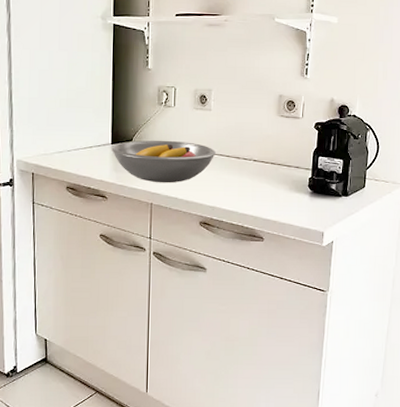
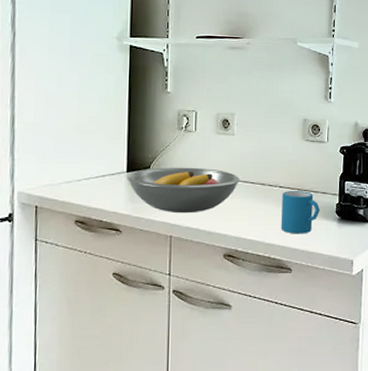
mug: none [254,165,292,206] -> present [281,191,320,234]

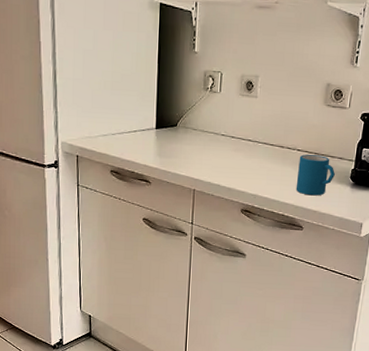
fruit bowl: present [127,167,240,214] -> none [156,126,260,170]

